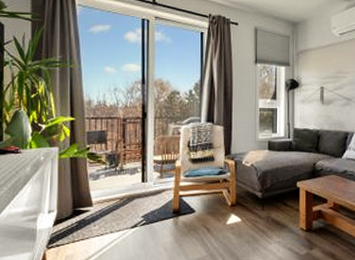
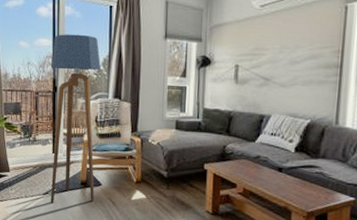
floor lamp: none [139,59,192,237] -> present [50,34,101,204]

